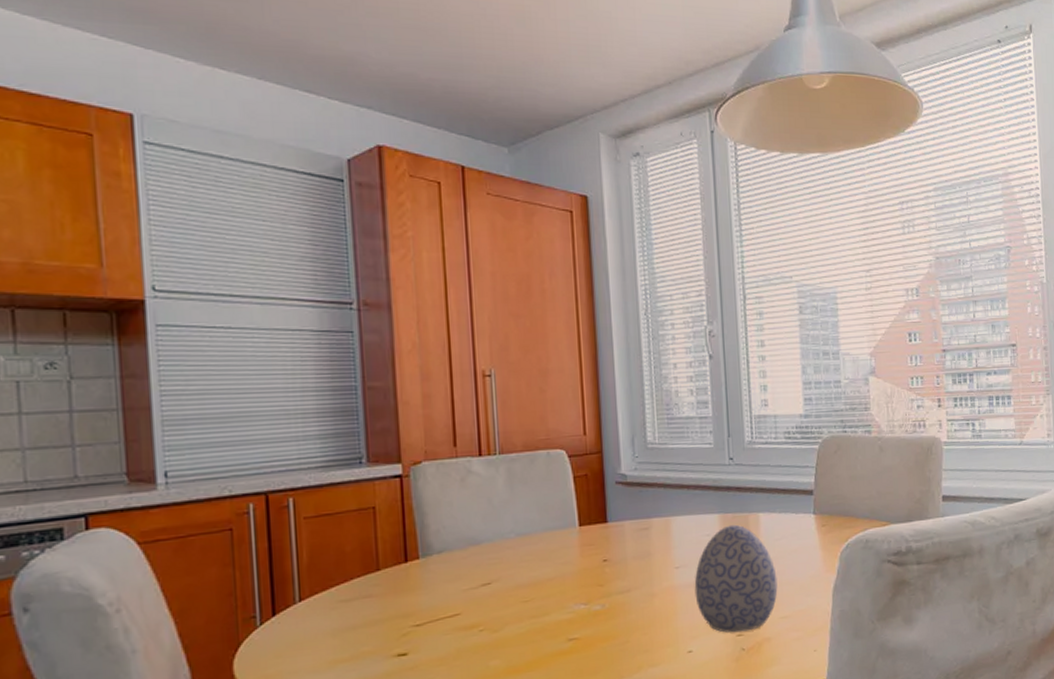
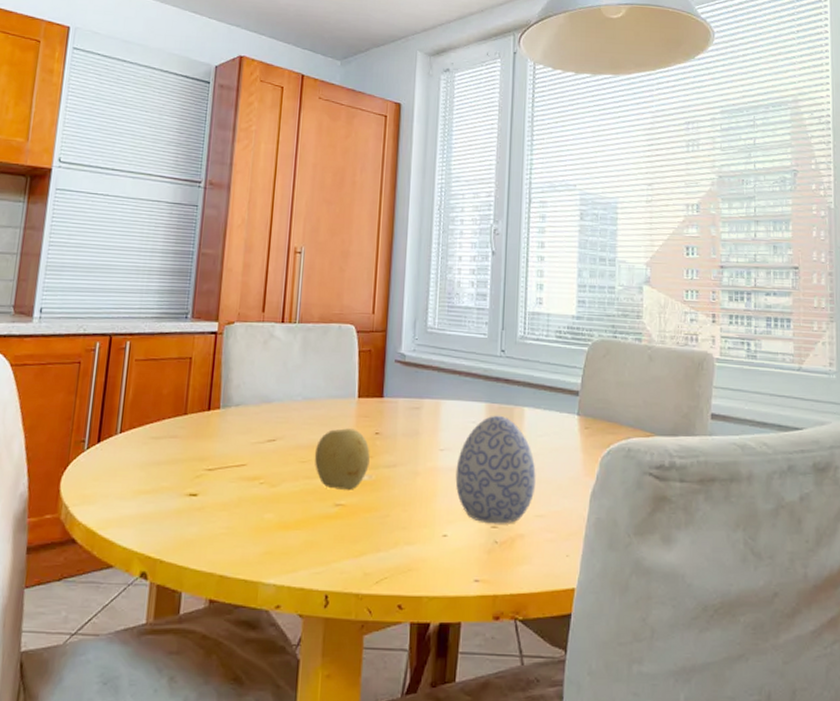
fruit: none [537,559,601,624] -> present [314,428,370,491]

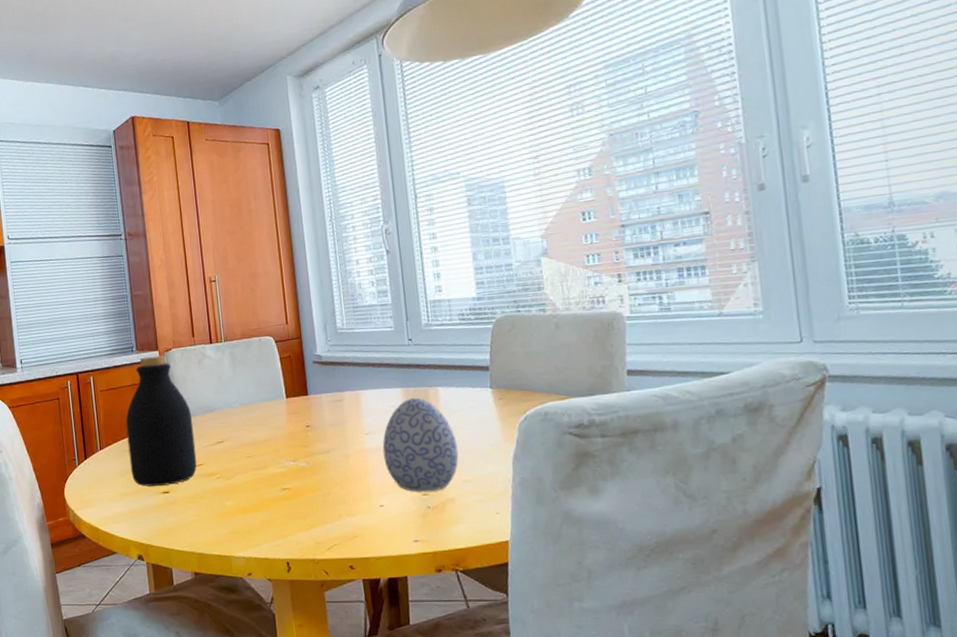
bottle: none [153,327,244,486] -> present [125,355,197,487]
fruit: present [314,428,370,491] -> none [257,424,306,477]

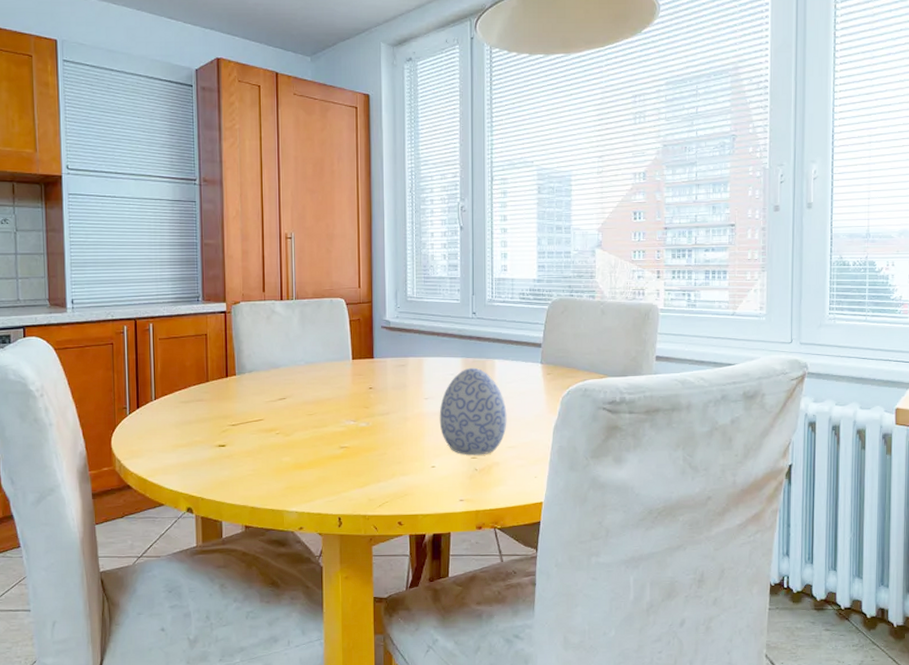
bottle: present [125,355,197,487] -> none [185,308,257,439]

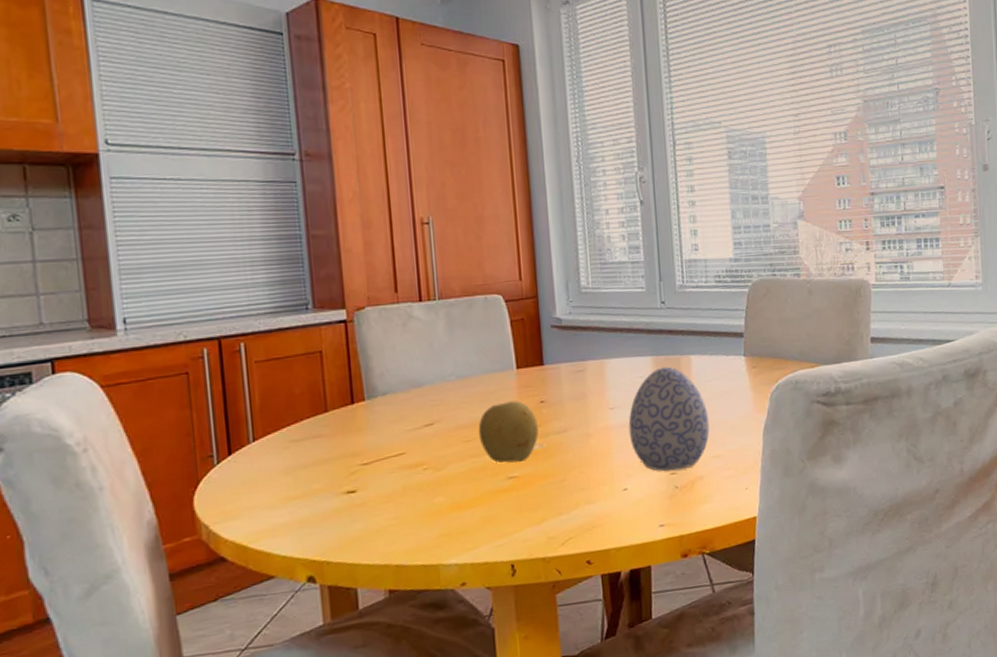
fruit: none [319,385,366,436] -> present [478,400,539,463]

